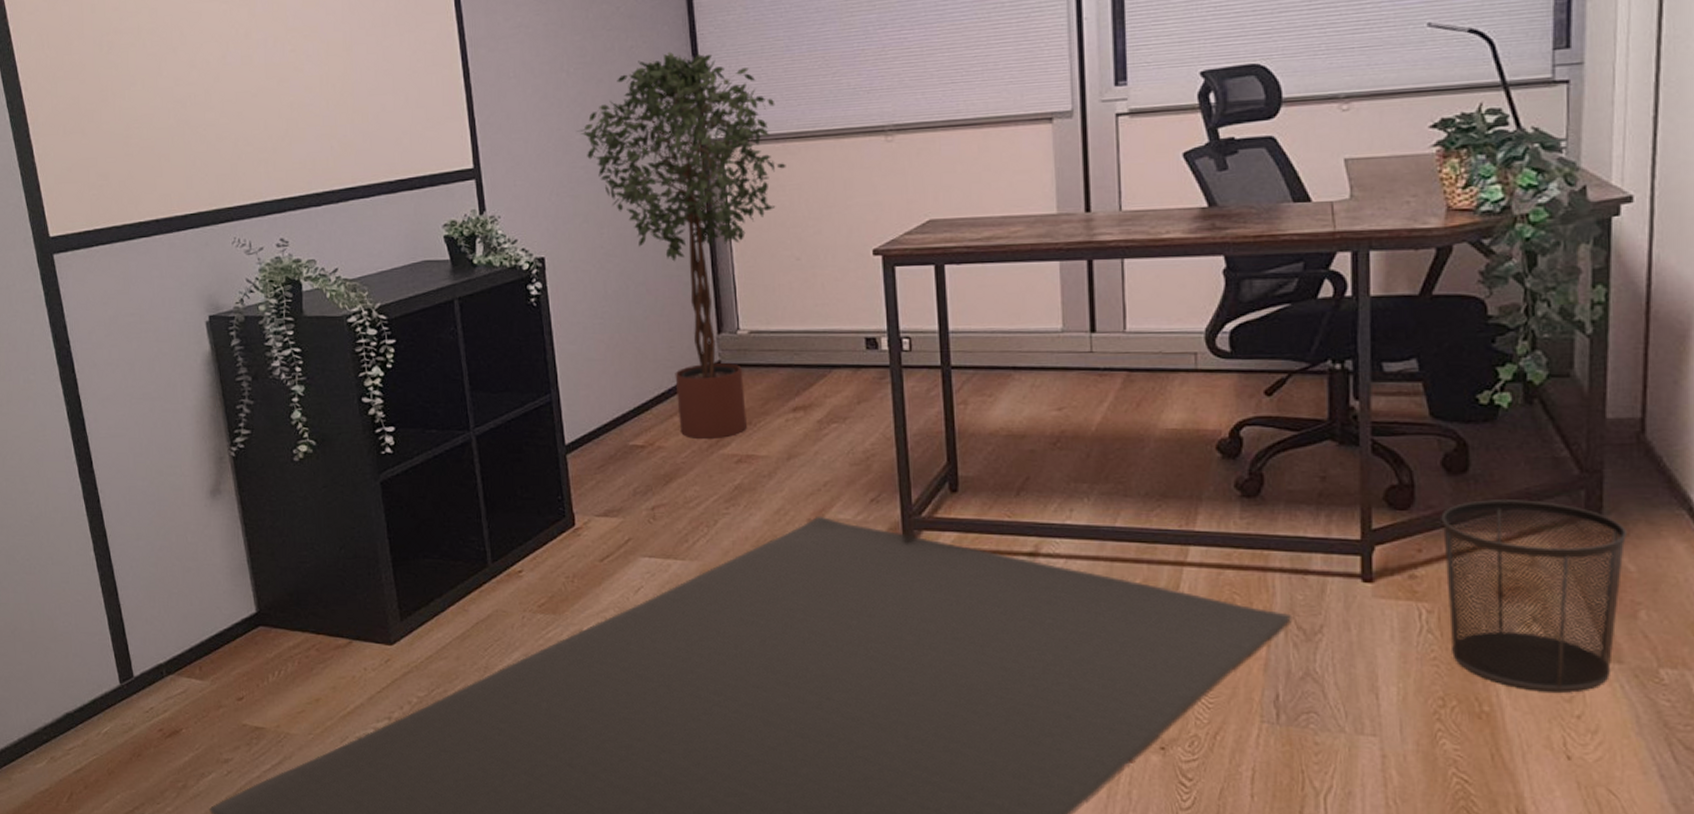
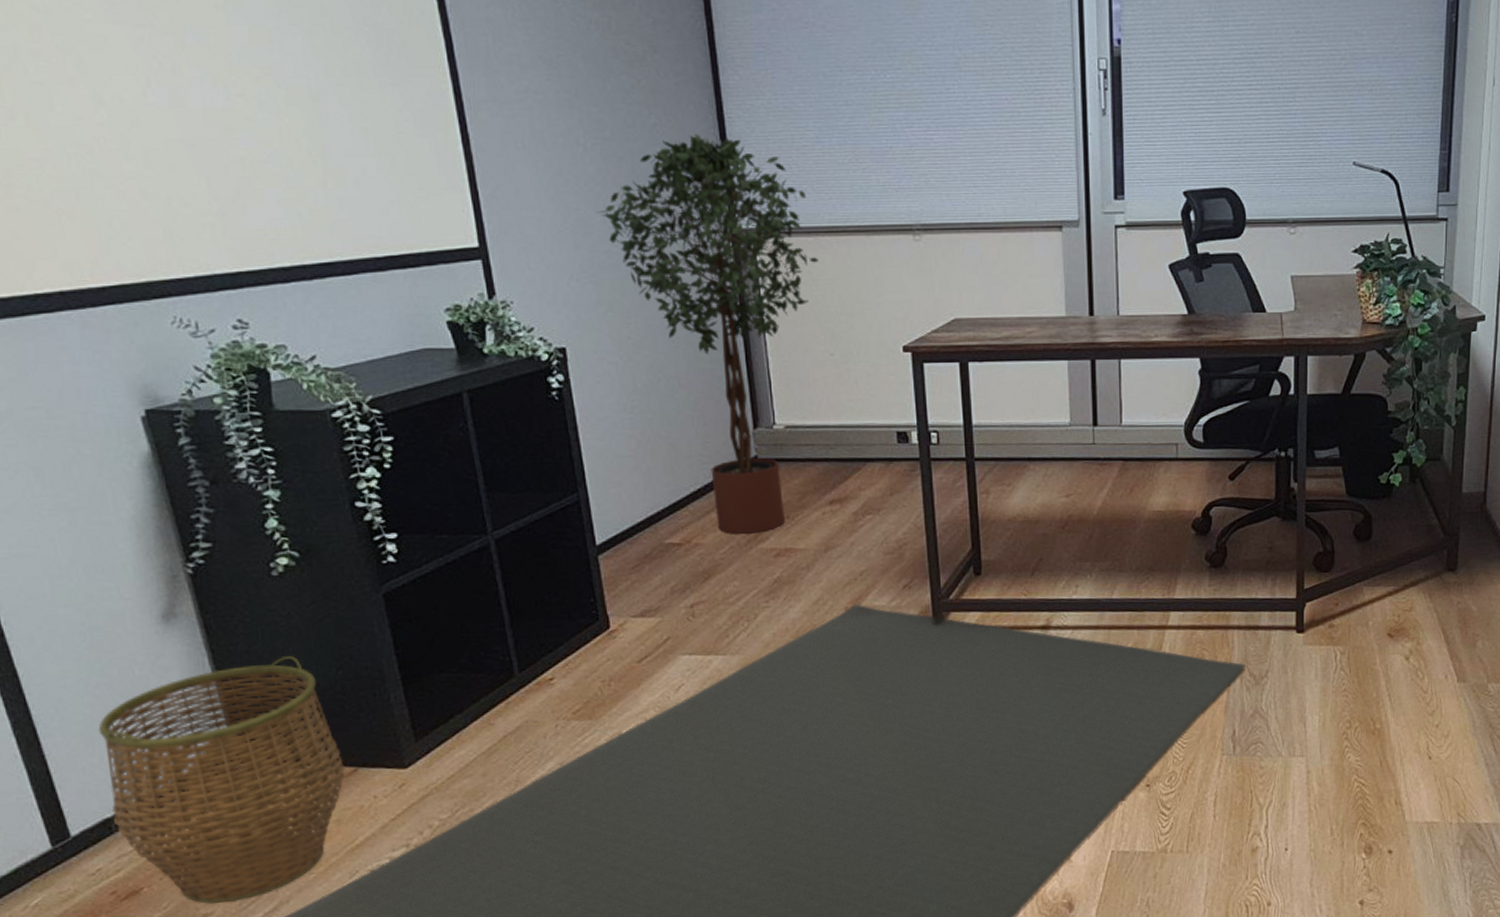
basket: none [159,534,343,751] -> present [98,656,346,903]
waste bin: present [1441,500,1628,693] -> none [1352,559,1473,709]

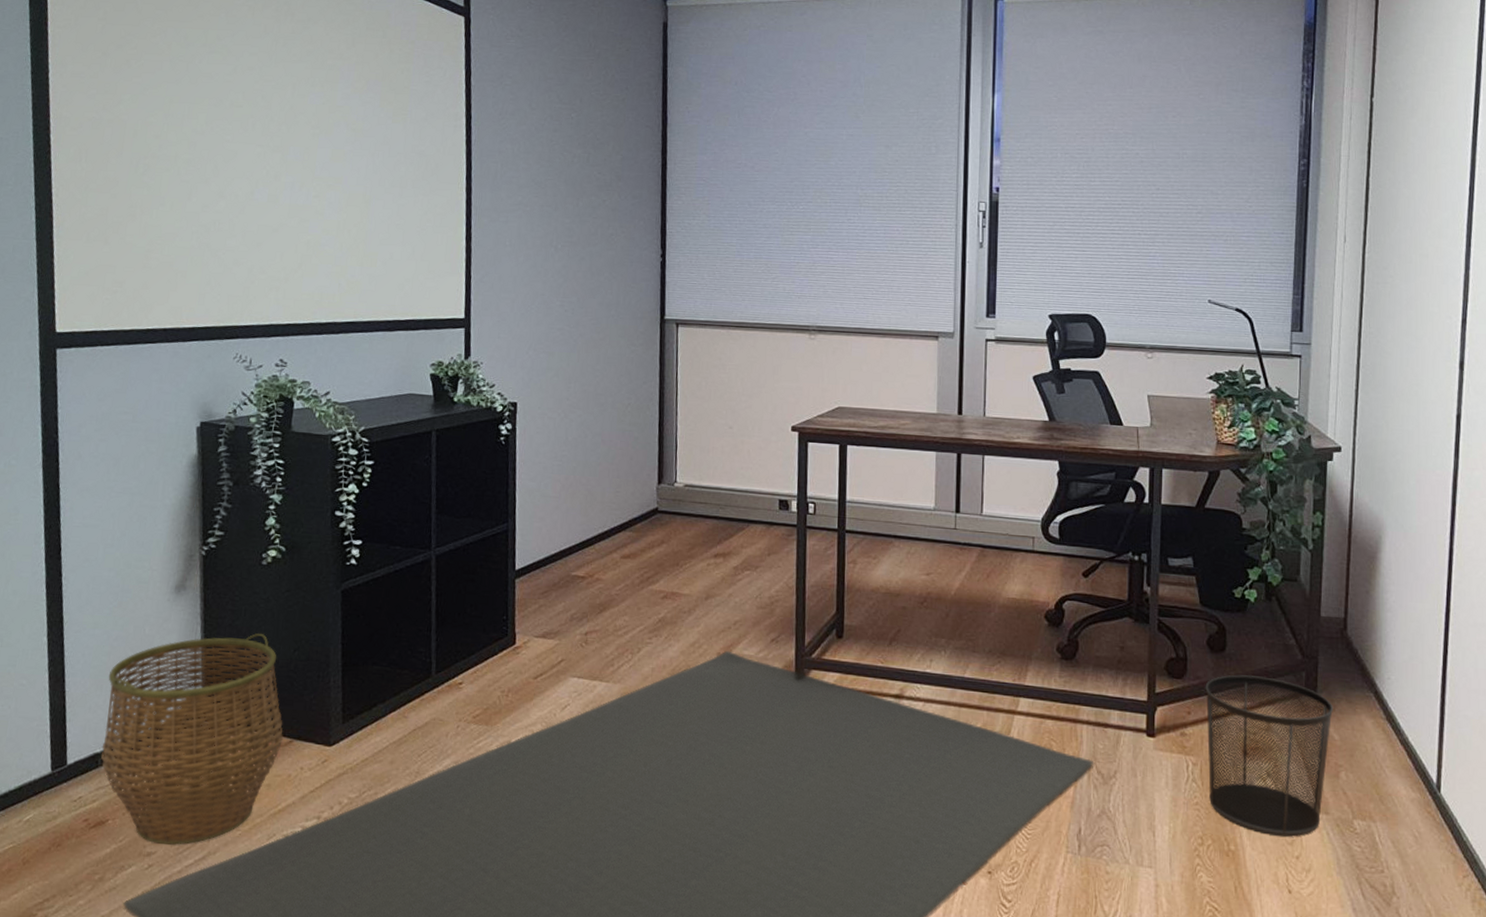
potted tree: present [597,133,819,534] -> none [558,242,728,576]
waste bin: none [1352,559,1473,709] -> present [1205,674,1334,837]

